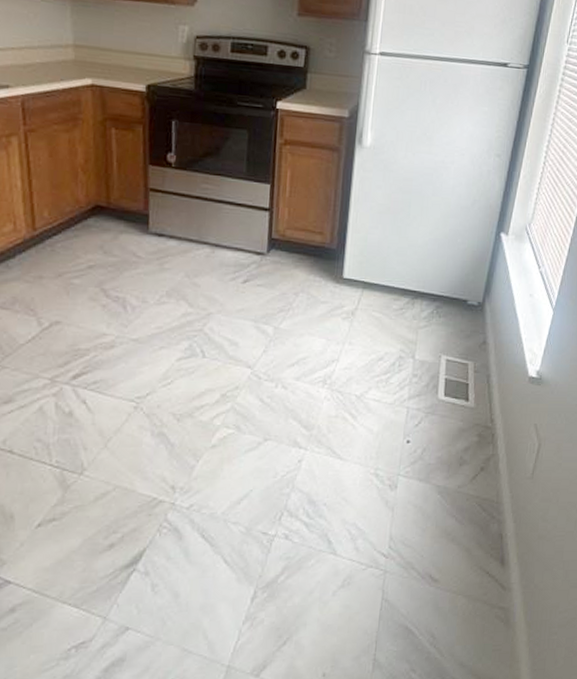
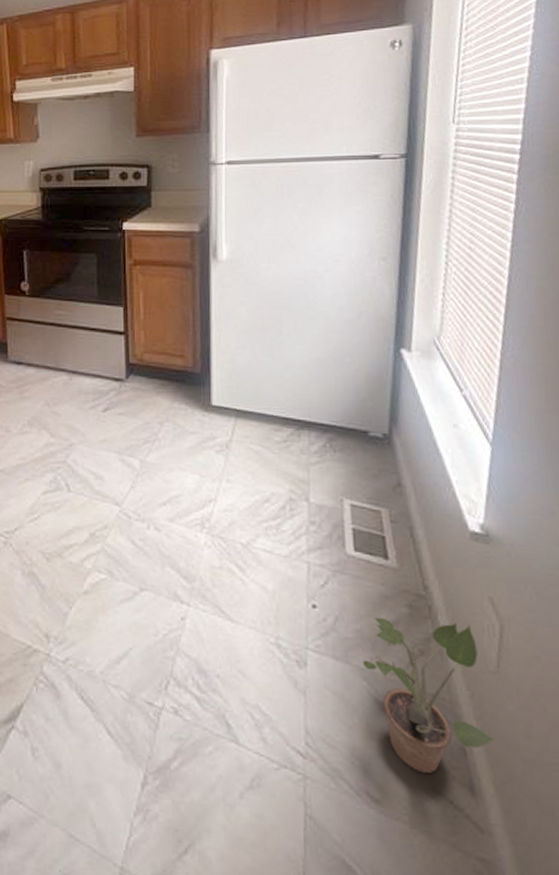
potted plant: none [439,445,524,556] -> present [362,617,497,774]

